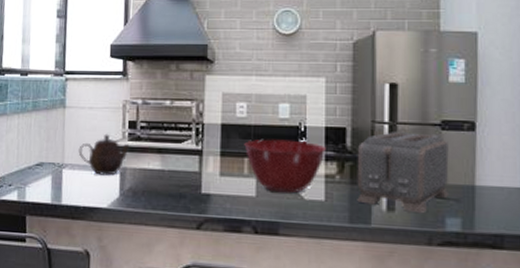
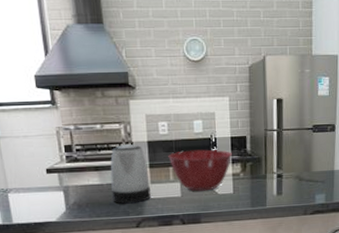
teapot: present [78,134,130,176] -> none [20,158,69,195]
kettle: none [173,126,219,198] -> present [110,144,151,204]
toaster: present [357,132,449,214] -> none [255,136,318,194]

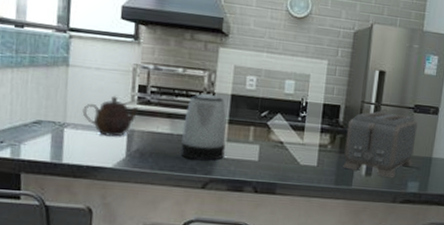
teapot: none [20,158,69,195] -> present [82,95,139,137]
mixing bowl: present [168,149,232,191] -> none [251,111,322,159]
toaster: none [255,136,318,194] -> present [343,111,418,178]

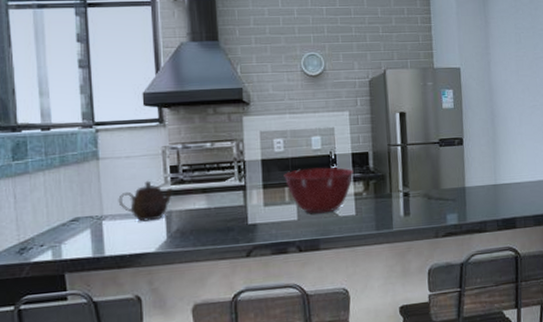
kettle: present [180,94,227,161] -> none [219,163,264,230]
mixing bowl: none [251,111,322,159] -> present [284,167,354,214]
toaster: present [343,111,418,178] -> none [378,151,447,215]

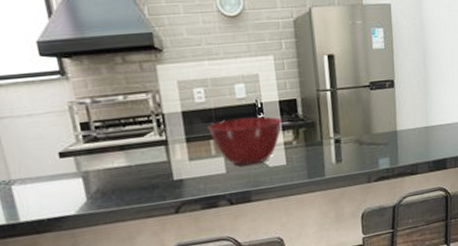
teapot: present [118,180,173,222] -> none [25,140,87,184]

